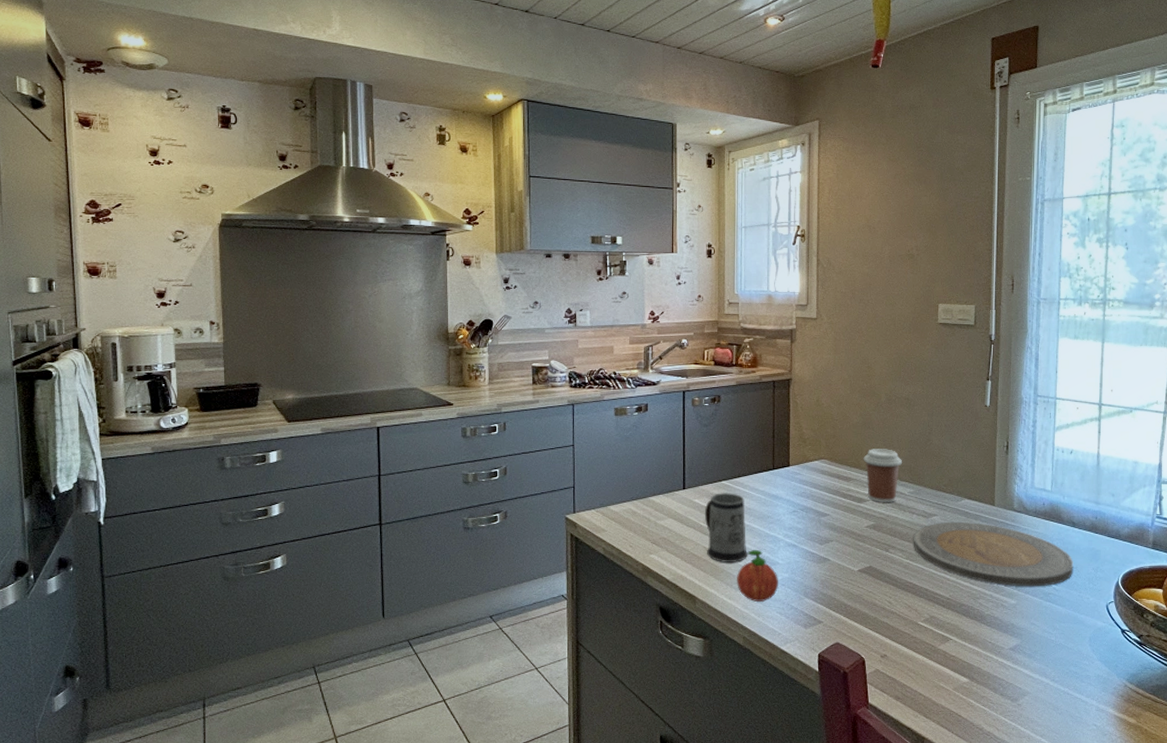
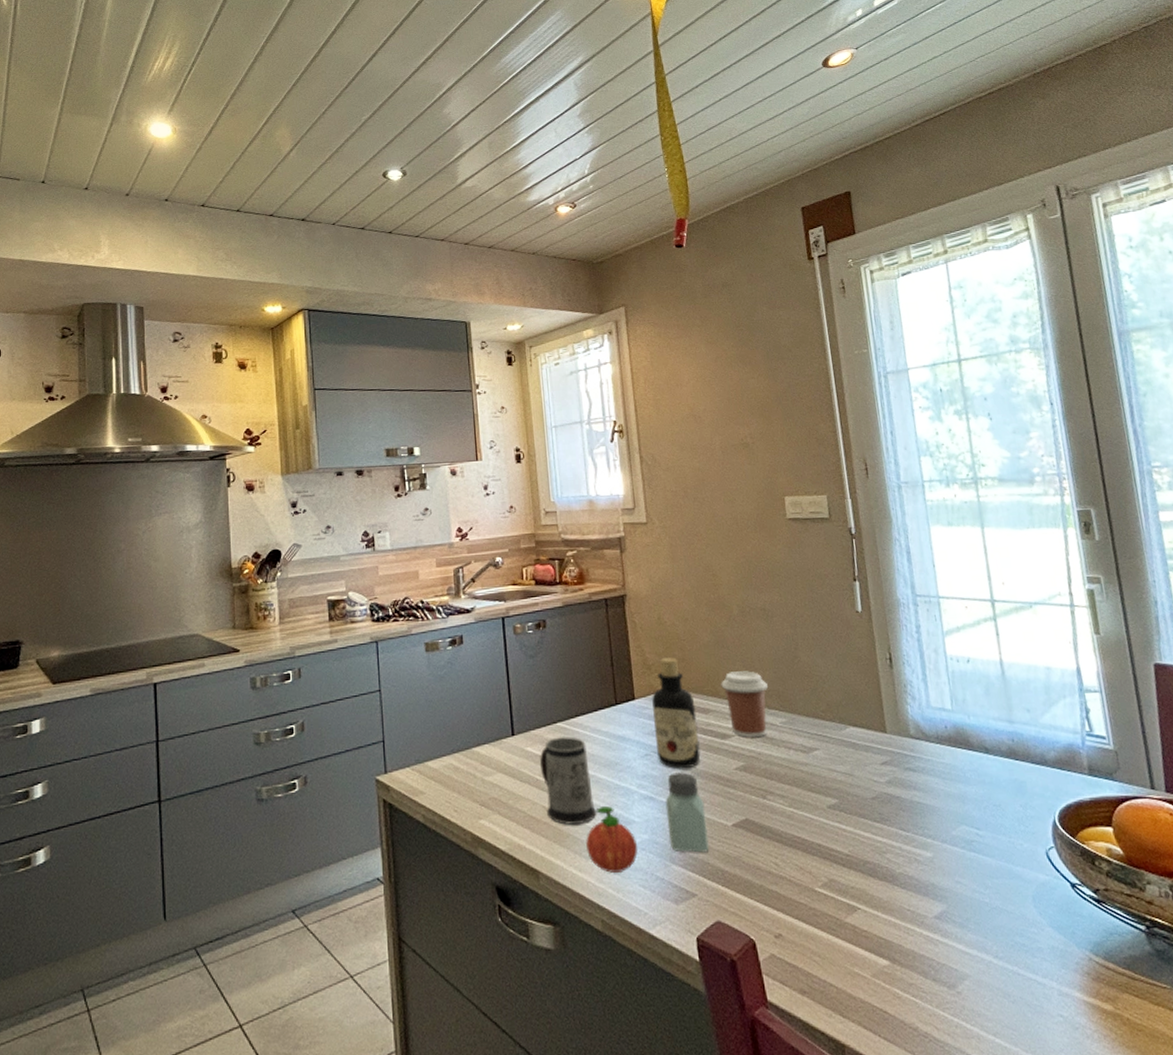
bottle: none [803,434,840,524] -> present [652,657,701,769]
saltshaker: none [805,527,837,590] -> present [665,772,709,853]
plate: present [913,521,1074,587] -> none [793,755,997,834]

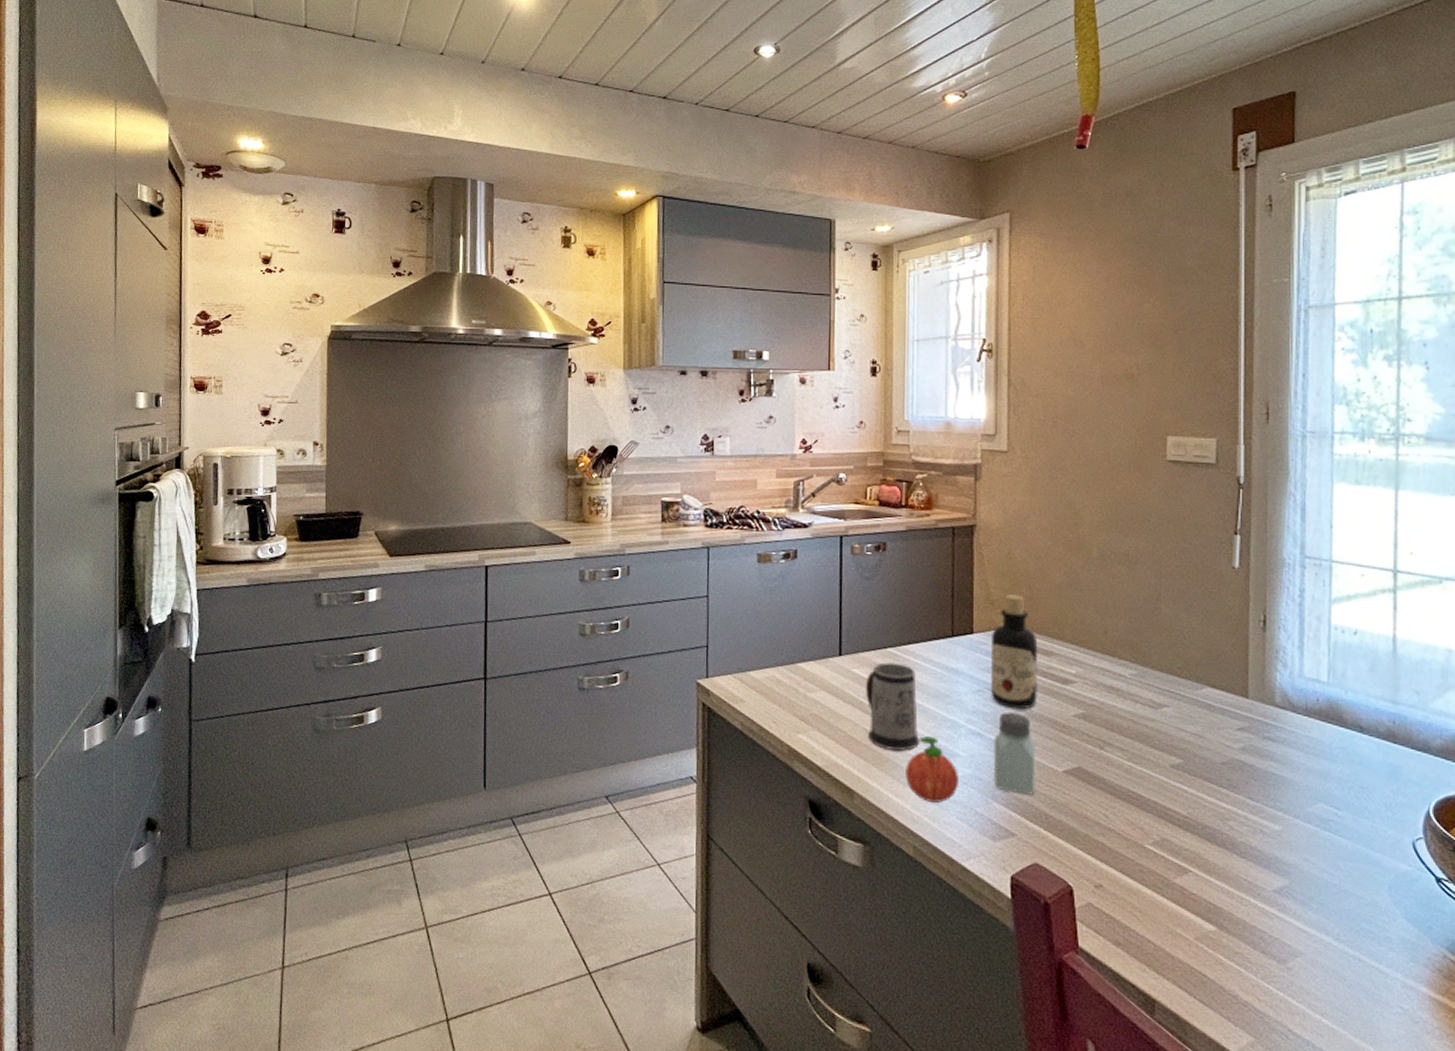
coffee cup: present [721,671,768,737] -> none [1069,616,1120,686]

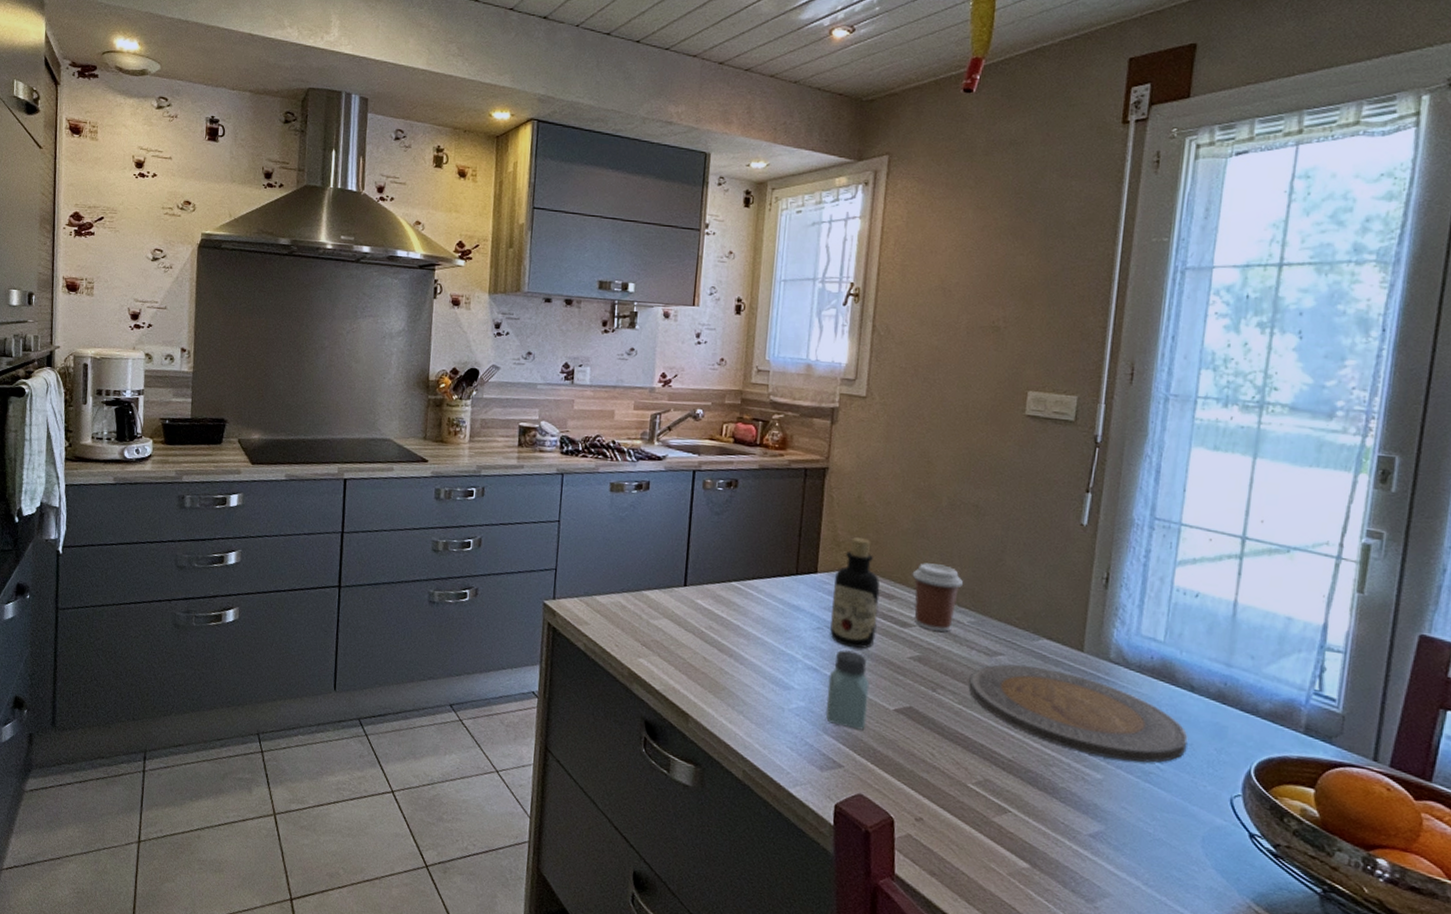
mug: present [866,661,920,751] -> none [706,595,758,681]
apple: present [905,735,958,803] -> none [740,667,792,732]
coffee cup: none [1069,616,1120,686] -> present [912,563,963,632]
plate: none [1136,716,1363,810] -> present [968,664,1188,763]

